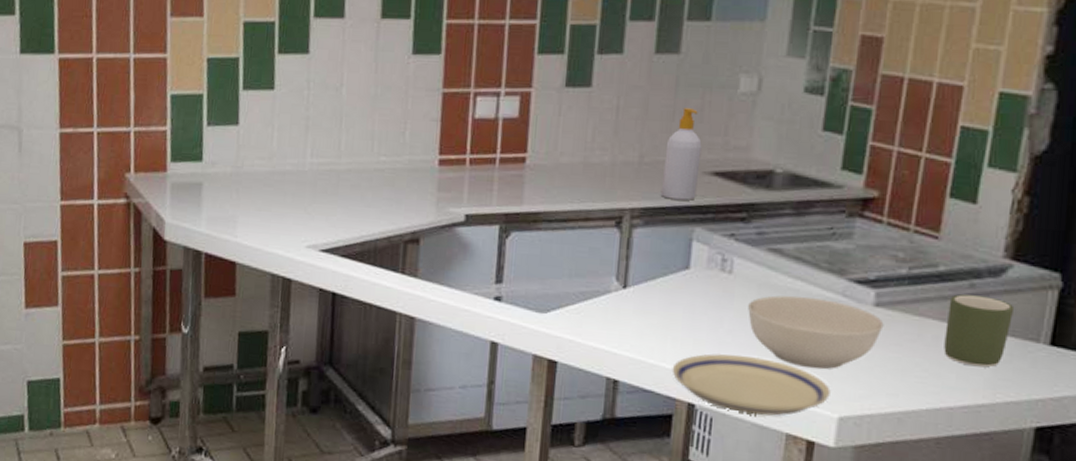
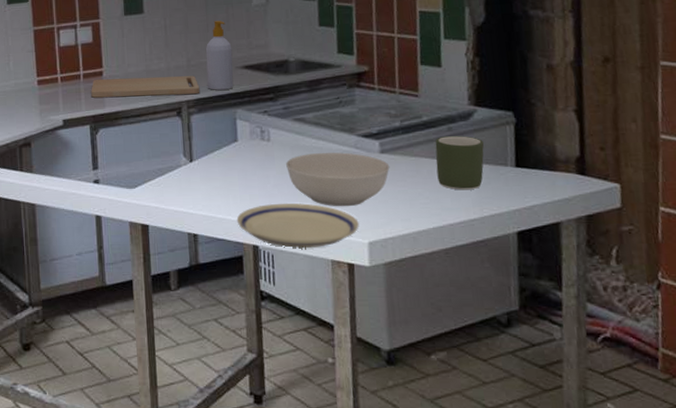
cutting board: none [507,166,651,202] -> present [91,76,200,98]

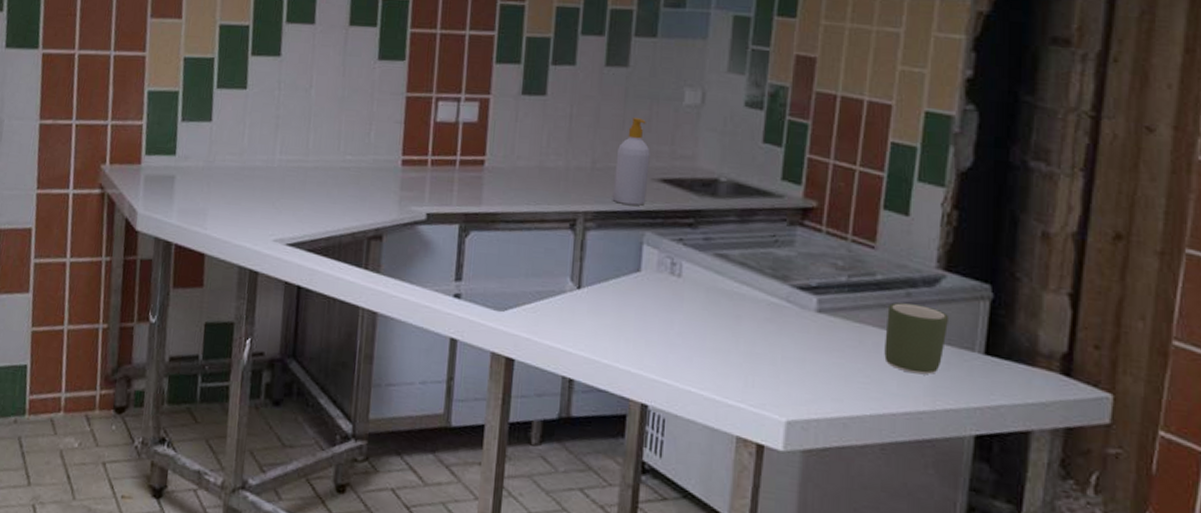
cutting board: present [91,76,200,98] -> none [466,168,603,206]
plate: present [236,203,359,248] -> none [625,354,778,419]
bowl: present [286,152,390,207] -> none [697,299,827,374]

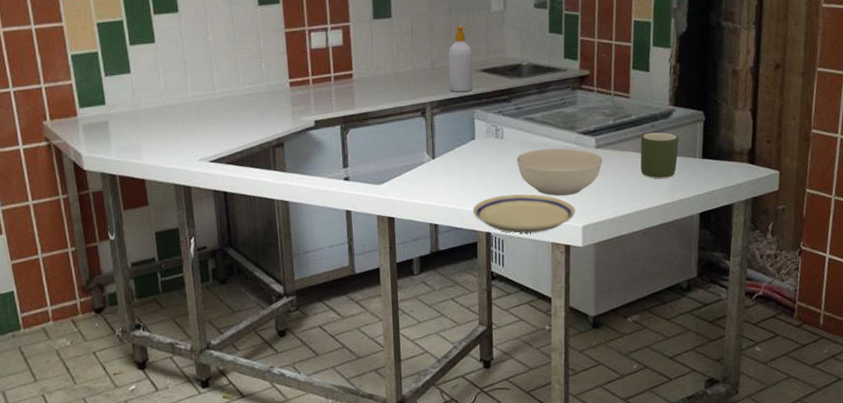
plate: none [625,354,778,419] -> present [472,194,576,233]
bowl: none [697,299,827,374] -> present [516,148,603,196]

